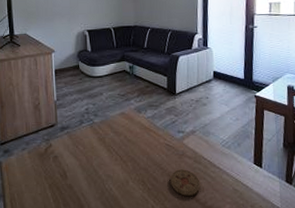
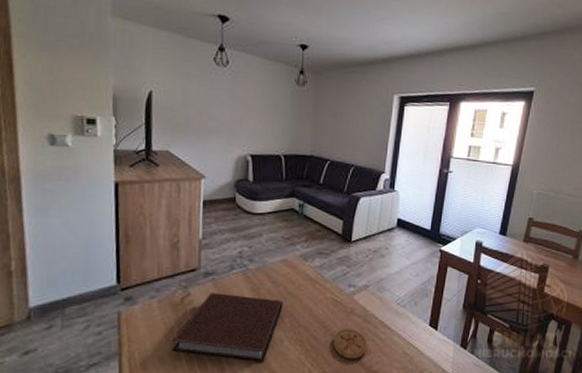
notebook: none [41,143,125,200] -> present [171,293,283,362]

